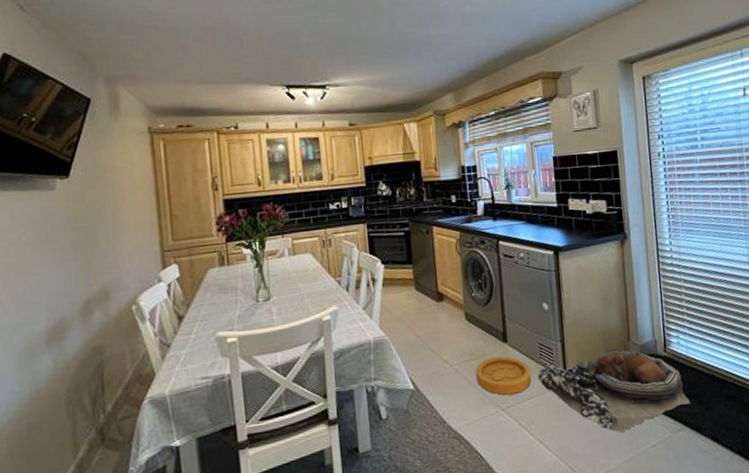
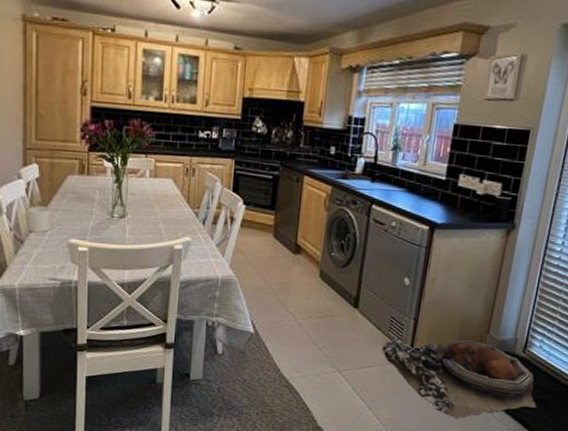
mug: none [170,304,206,334] -> present [27,206,60,233]
pet bowl: present [476,356,532,396] -> none [318,319,376,359]

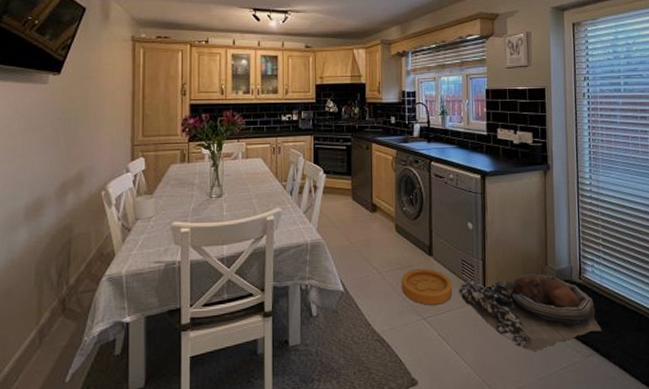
pet bowl: none [318,319,376,359] -> present [402,268,453,305]

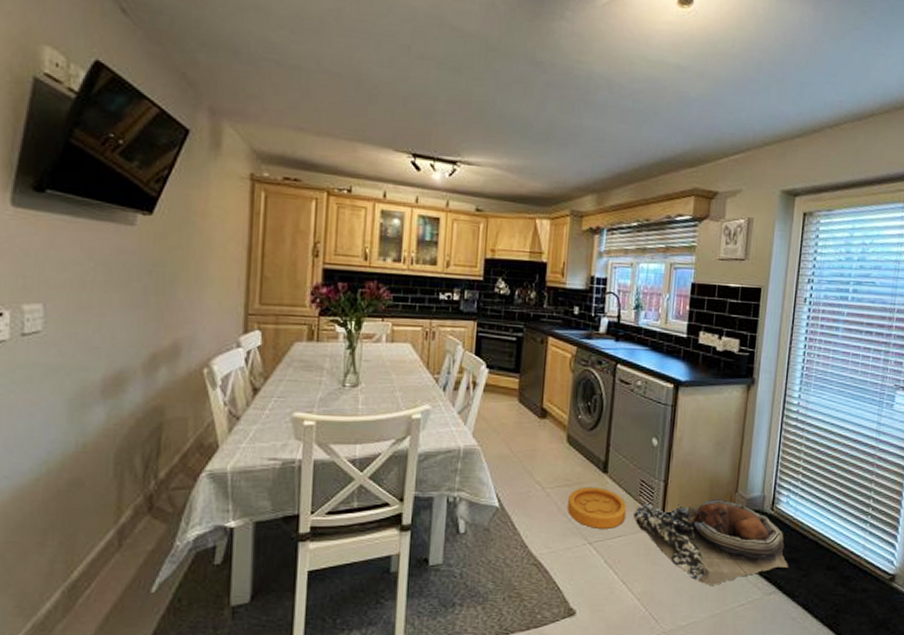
mug: present [134,195,164,220] -> none [244,377,284,407]

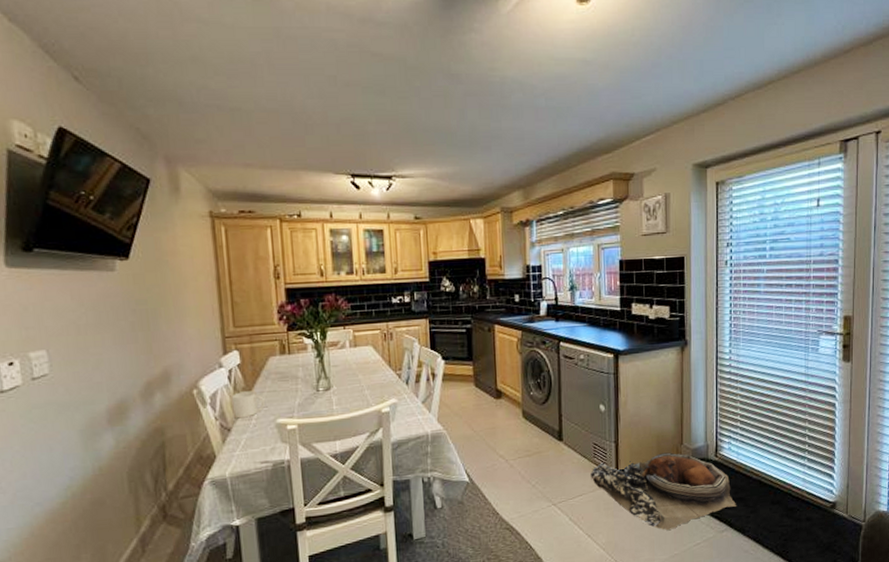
mug: none [244,377,284,407] -> present [231,391,266,419]
pet bowl: present [568,486,627,529] -> none [530,454,584,491]

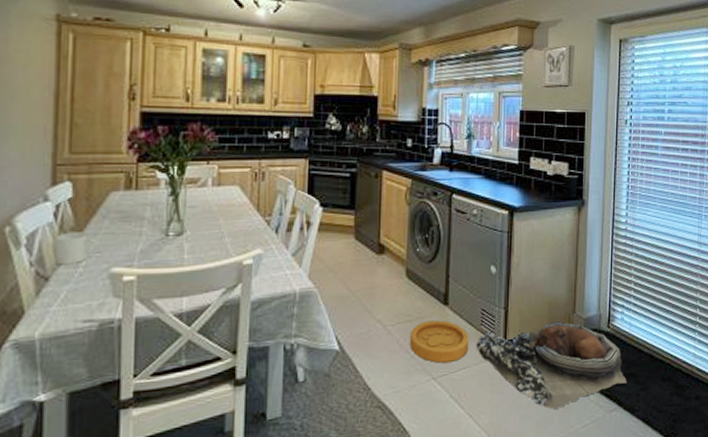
pet bowl: none [530,454,584,491] -> present [410,320,469,363]

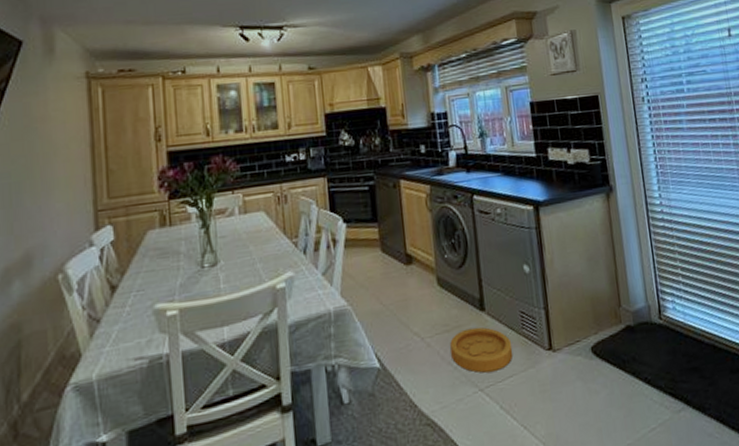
mug: present [54,232,100,265] -> none [102,271,143,307]
dog bed: present [476,321,628,410] -> none [520,317,692,415]

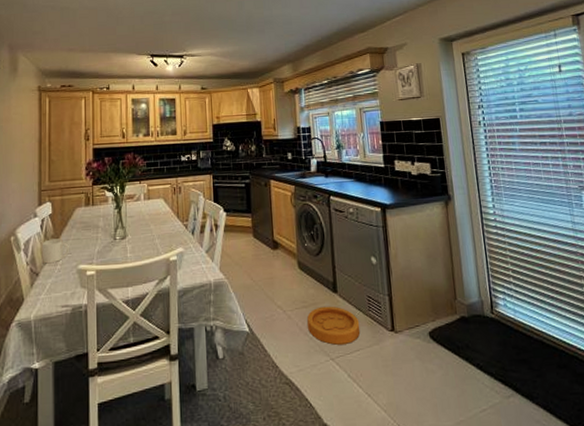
mug: none [102,271,143,307] -> present [41,238,70,264]

